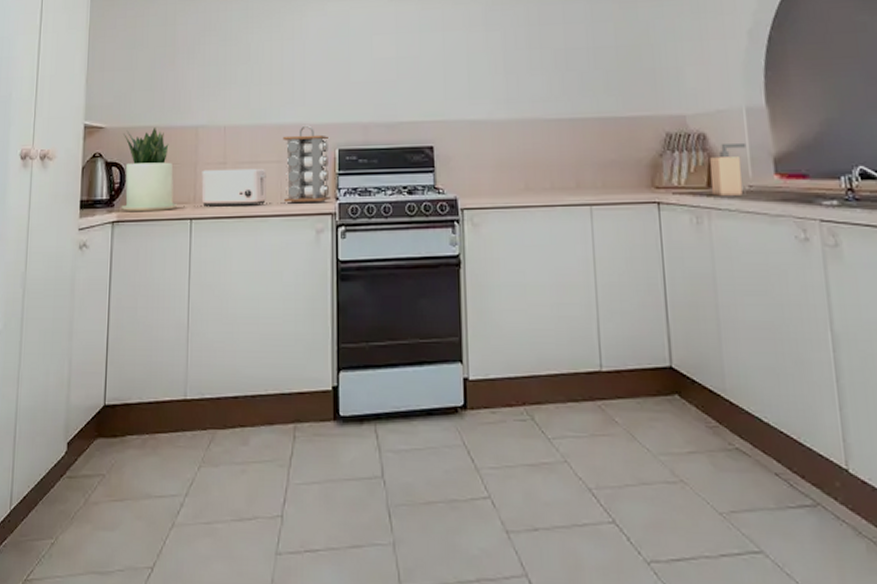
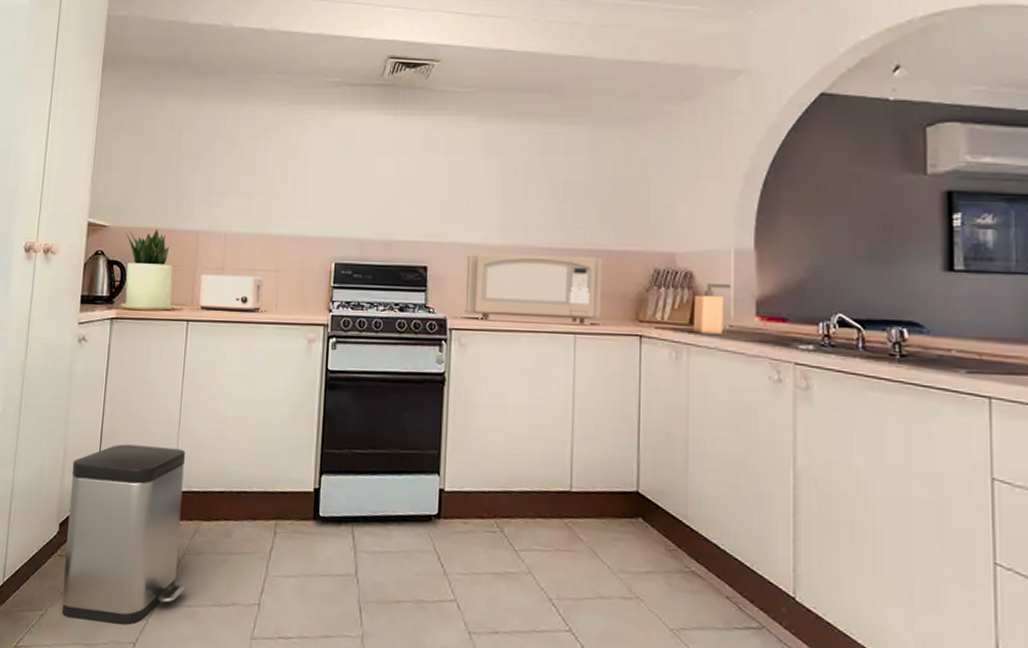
pedal bin: none [73,353,203,548] -> present [61,444,185,625]
spice rack: present [283,125,332,204] -> none [279,237,326,314]
microwave: none [473,125,616,197] -> present [464,253,603,324]

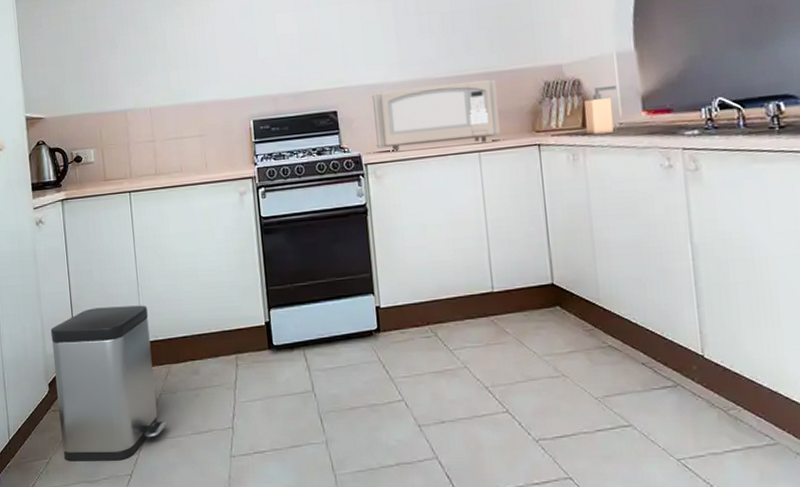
planter: present [120,230,176,311] -> none [61,114,117,190]
toaster: present [198,274,263,312] -> none [134,142,193,180]

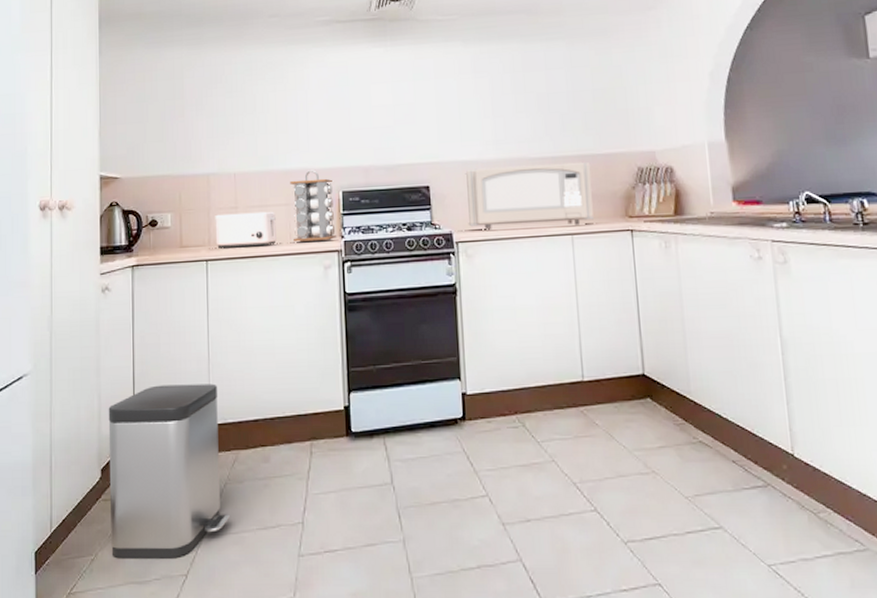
toaster: none [134,142,193,180] -> present [215,211,277,249]
spice rack: none [203,101,251,172] -> present [290,170,337,243]
soap dispenser: present [584,86,617,135] -> none [677,175,709,222]

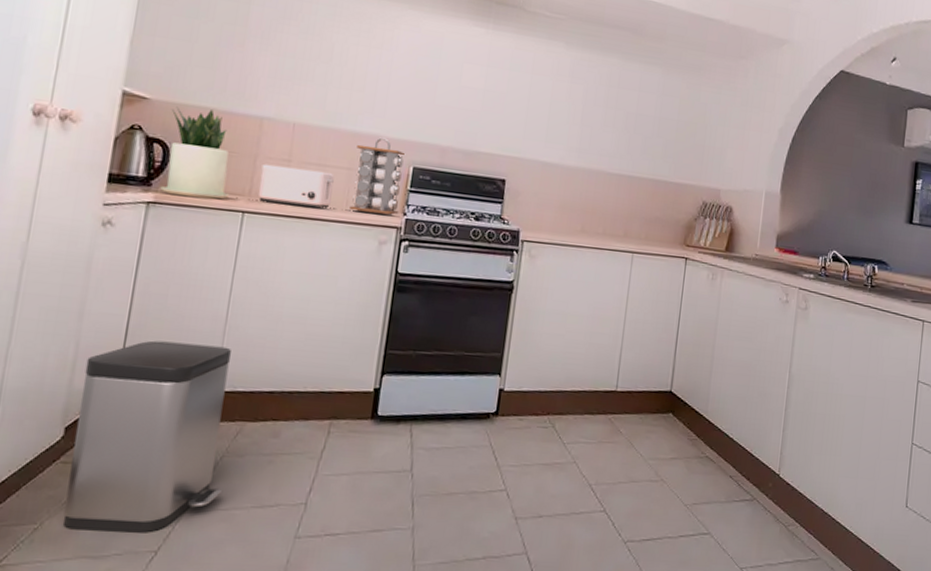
planter: none [138,177,194,256] -> present [160,106,230,200]
microwave: present [465,161,594,230] -> none [537,172,662,245]

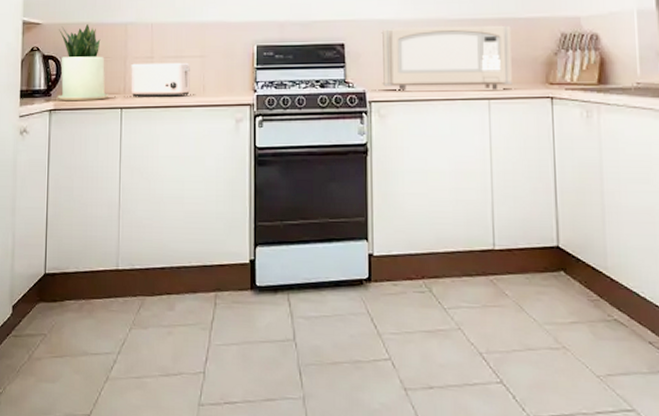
pedal bin: present [62,340,231,533] -> none [19,228,133,398]
spice rack: present [350,137,405,216] -> none [206,23,250,95]
microwave: none [537,172,662,245] -> present [381,25,513,91]

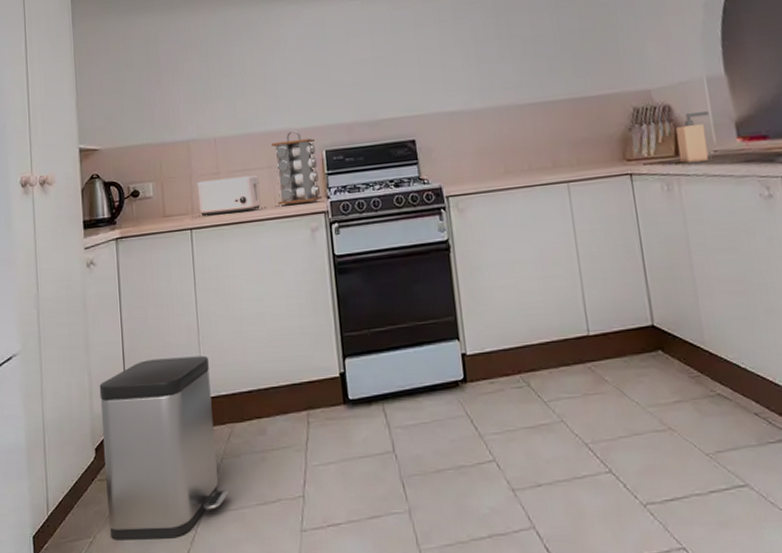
pedal bin: none [19,228,133,398] -> present [99,355,228,540]
planter: present [57,24,110,102] -> none [118,145,177,228]
spice rack: none [206,23,250,95] -> present [271,130,323,206]
microwave: present [381,25,513,91] -> none [451,105,590,182]
soap dispenser: none [601,44,636,92] -> present [676,111,709,163]

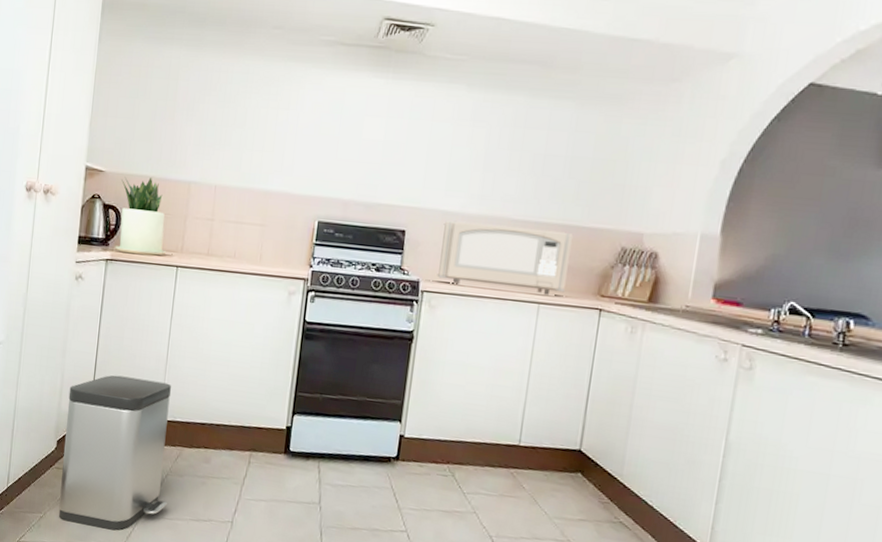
planter: none [118,145,177,228] -> present [115,177,167,256]
toaster: present [197,175,261,216] -> none [188,223,250,263]
spice rack: present [271,130,323,206] -> none [263,194,310,268]
microwave: none [451,105,590,182] -> present [437,221,574,295]
soap dispenser: present [676,111,709,163] -> none [650,265,693,313]

